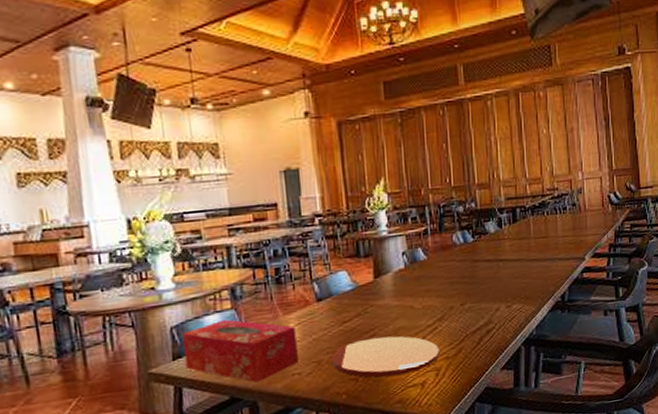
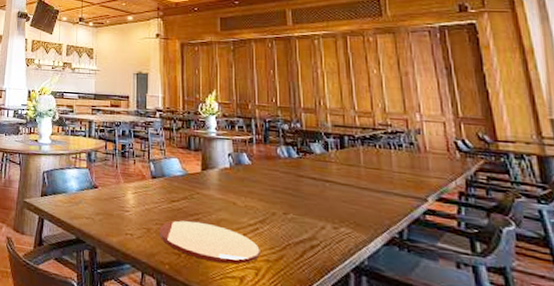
tissue box: present [182,319,298,383] -> none [49,175,132,232]

